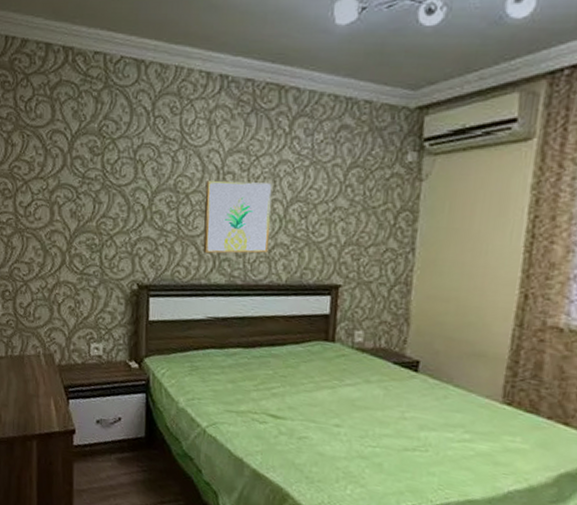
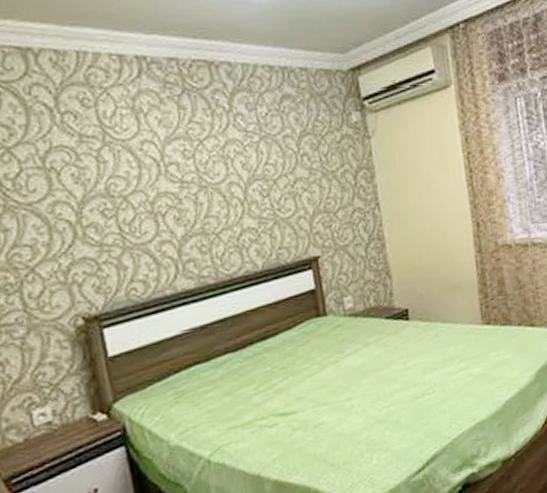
wall art: present [202,180,272,254] -> none [145,167,236,260]

